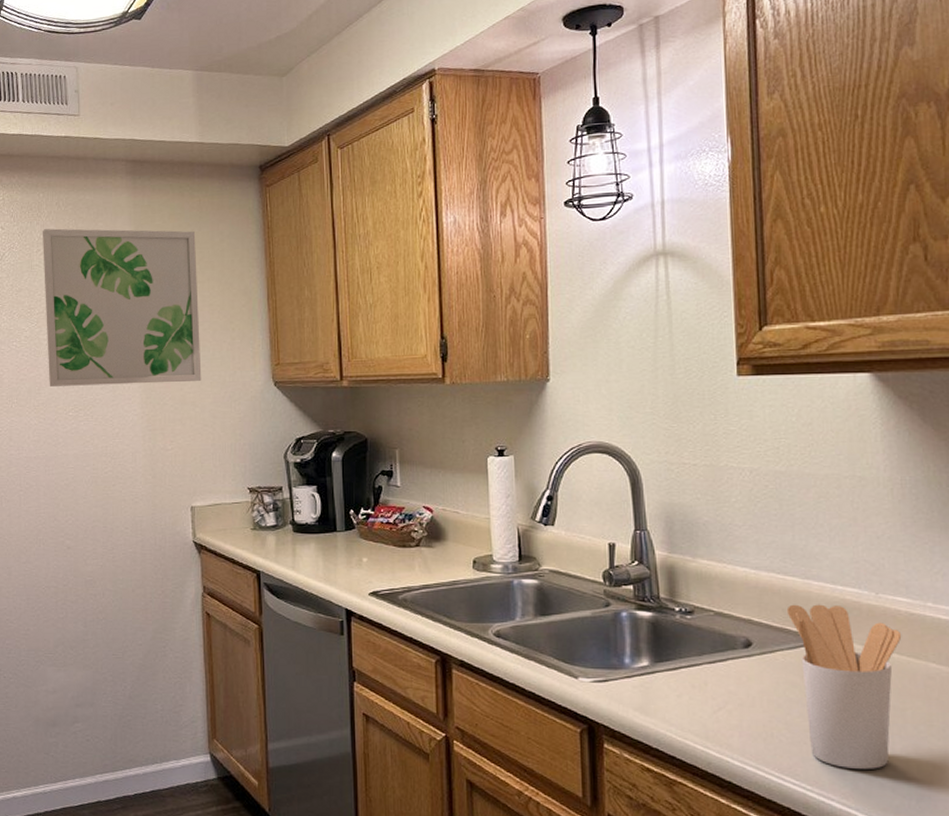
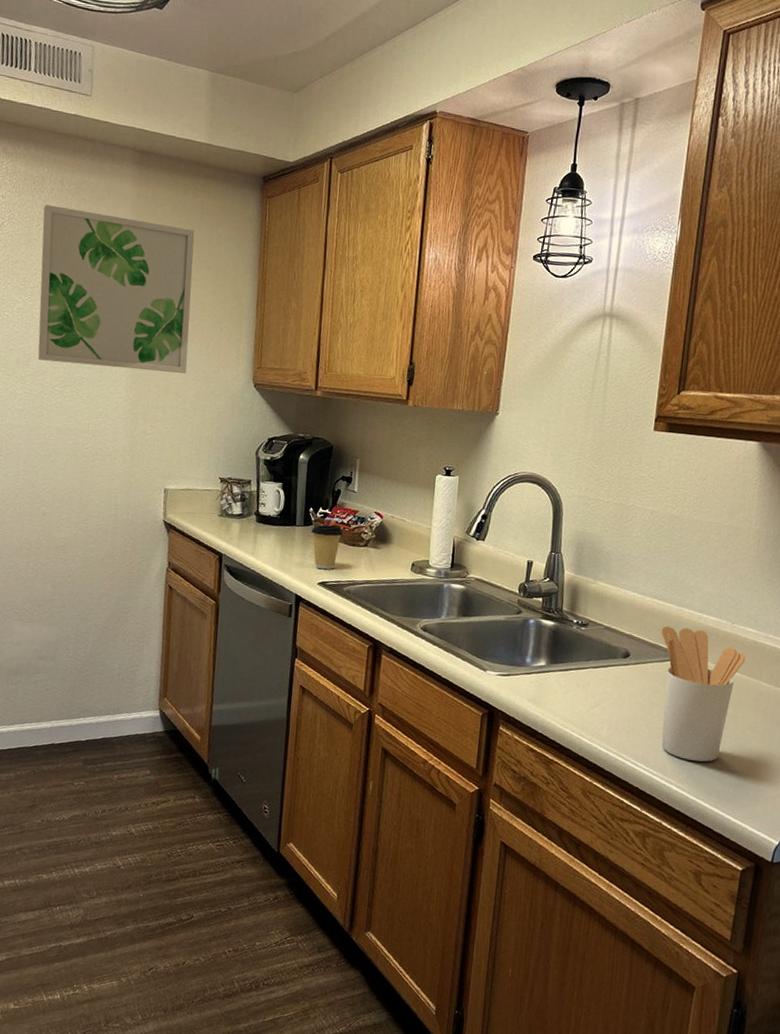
coffee cup: none [354,525,390,578] -> present [311,524,343,570]

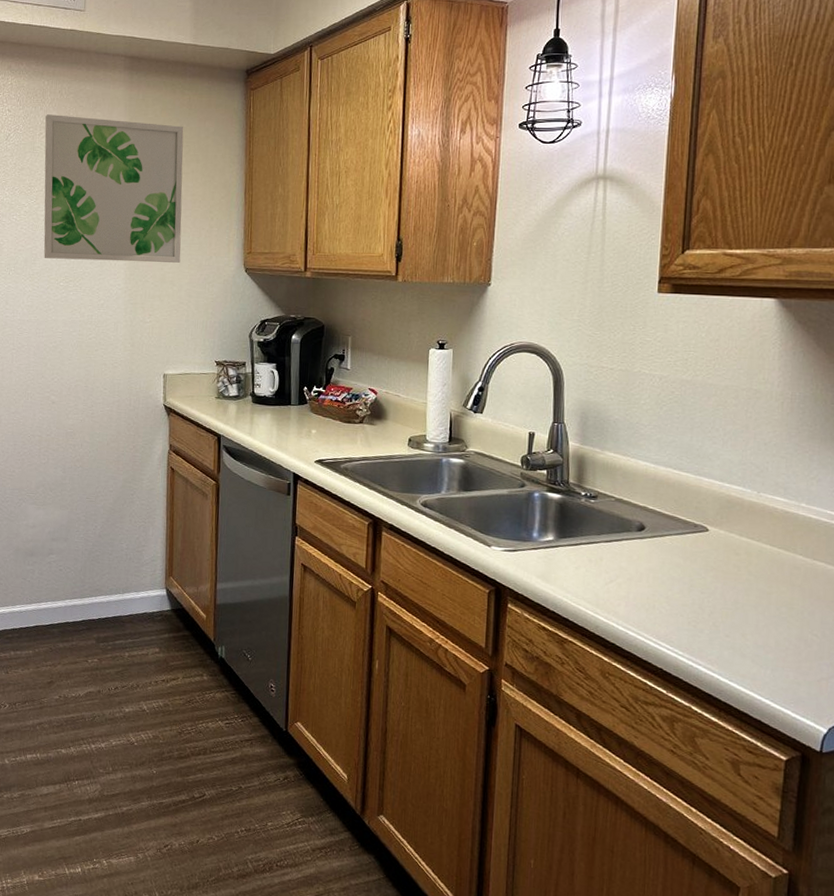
coffee cup: present [311,524,343,570] -> none [306,402,338,448]
utensil holder: present [661,626,746,762] -> none [678,496,776,642]

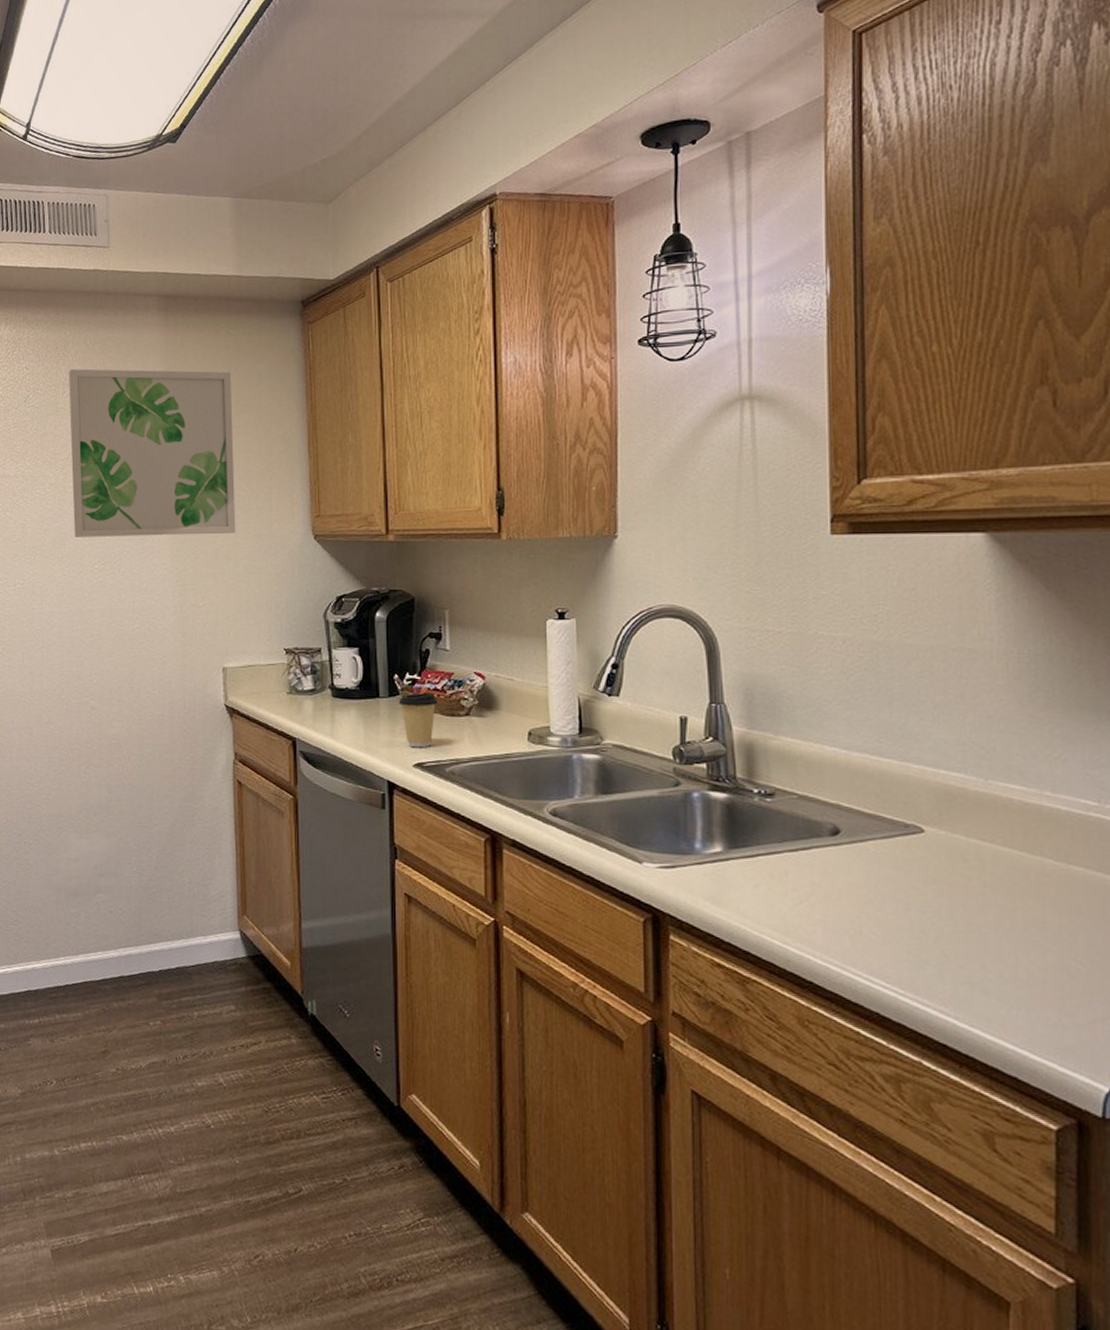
coffee cup: none [306,402,338,448] -> present [398,692,438,748]

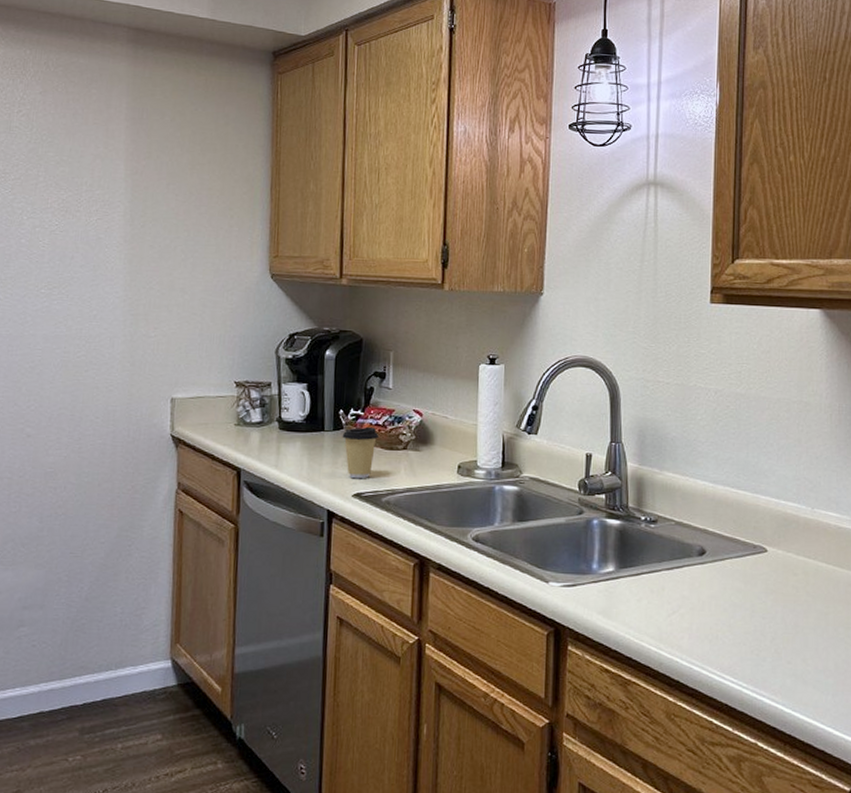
wall art: present [69,369,236,537] -> none [20,89,199,267]

